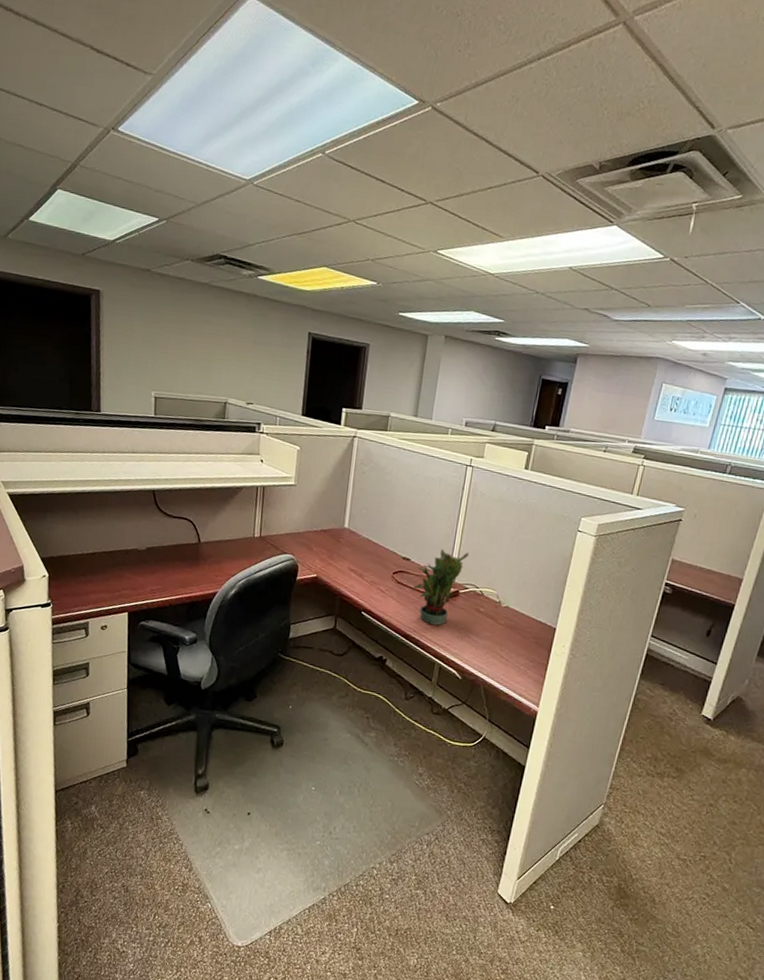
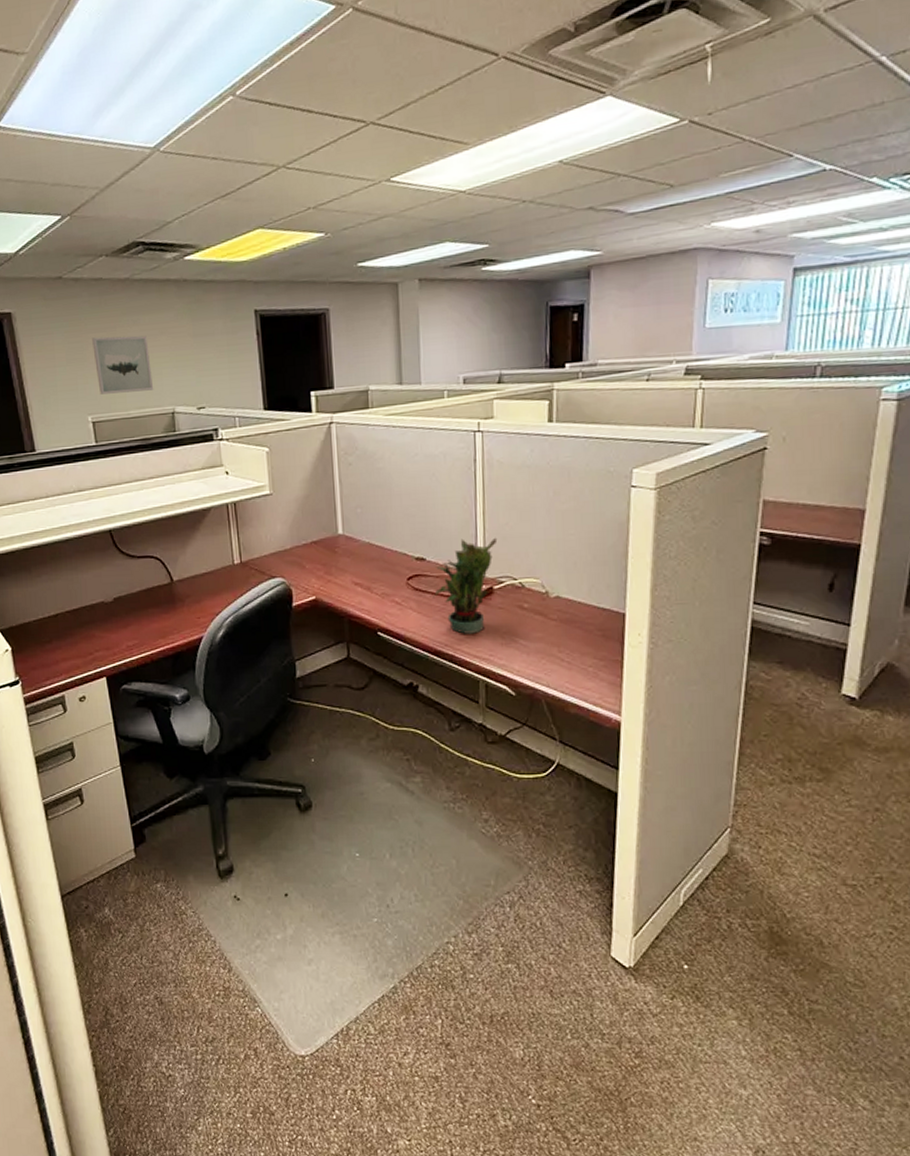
wall art: none [165,326,215,381] -> present [92,335,154,395]

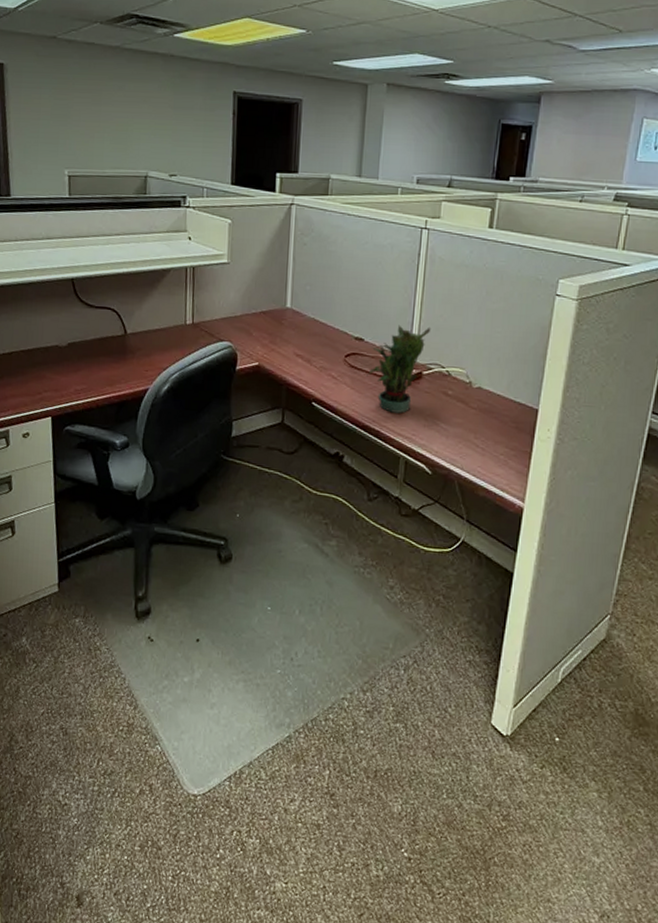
wall art: present [92,335,154,395] -> none [77,97,131,153]

